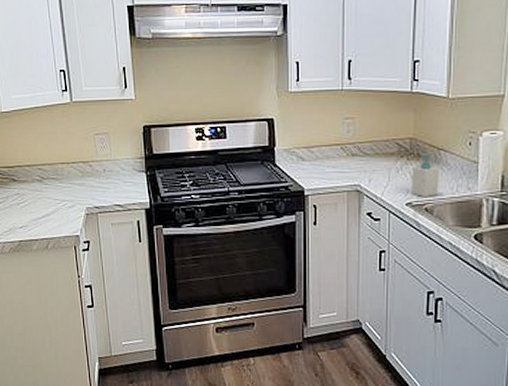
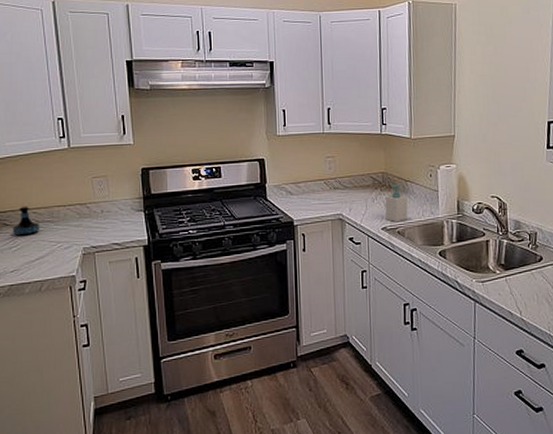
tequila bottle: none [19,161,46,192] -> present [12,206,41,236]

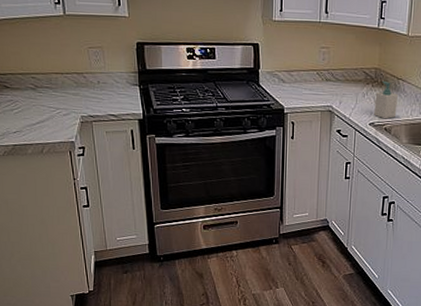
tequila bottle: present [12,206,41,236] -> none [12,70,40,99]

